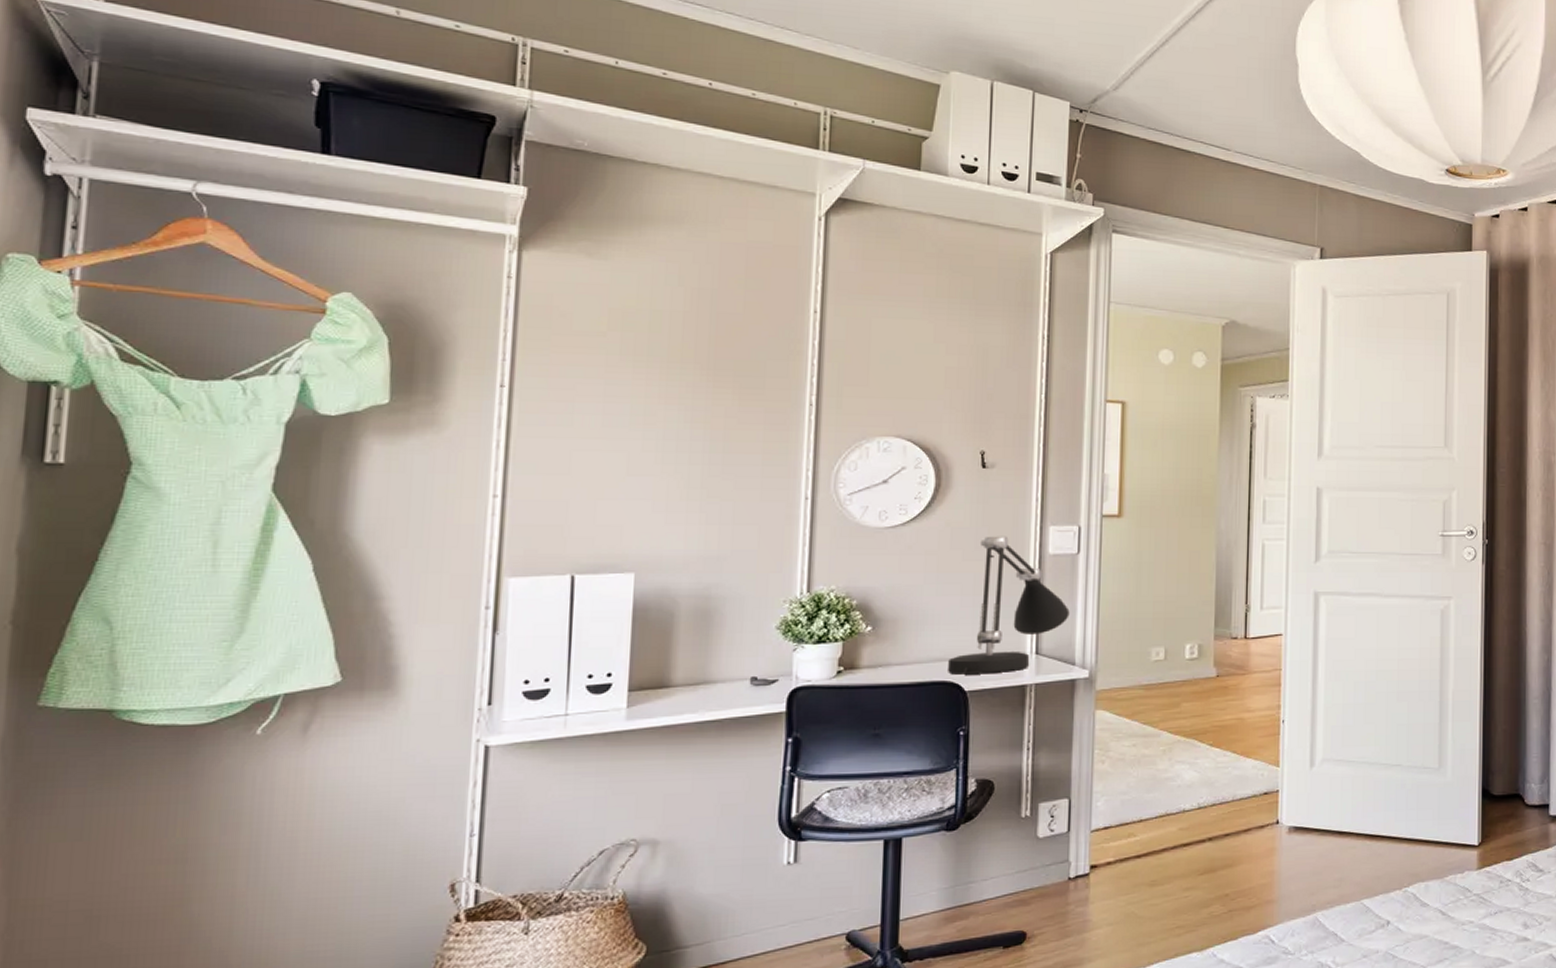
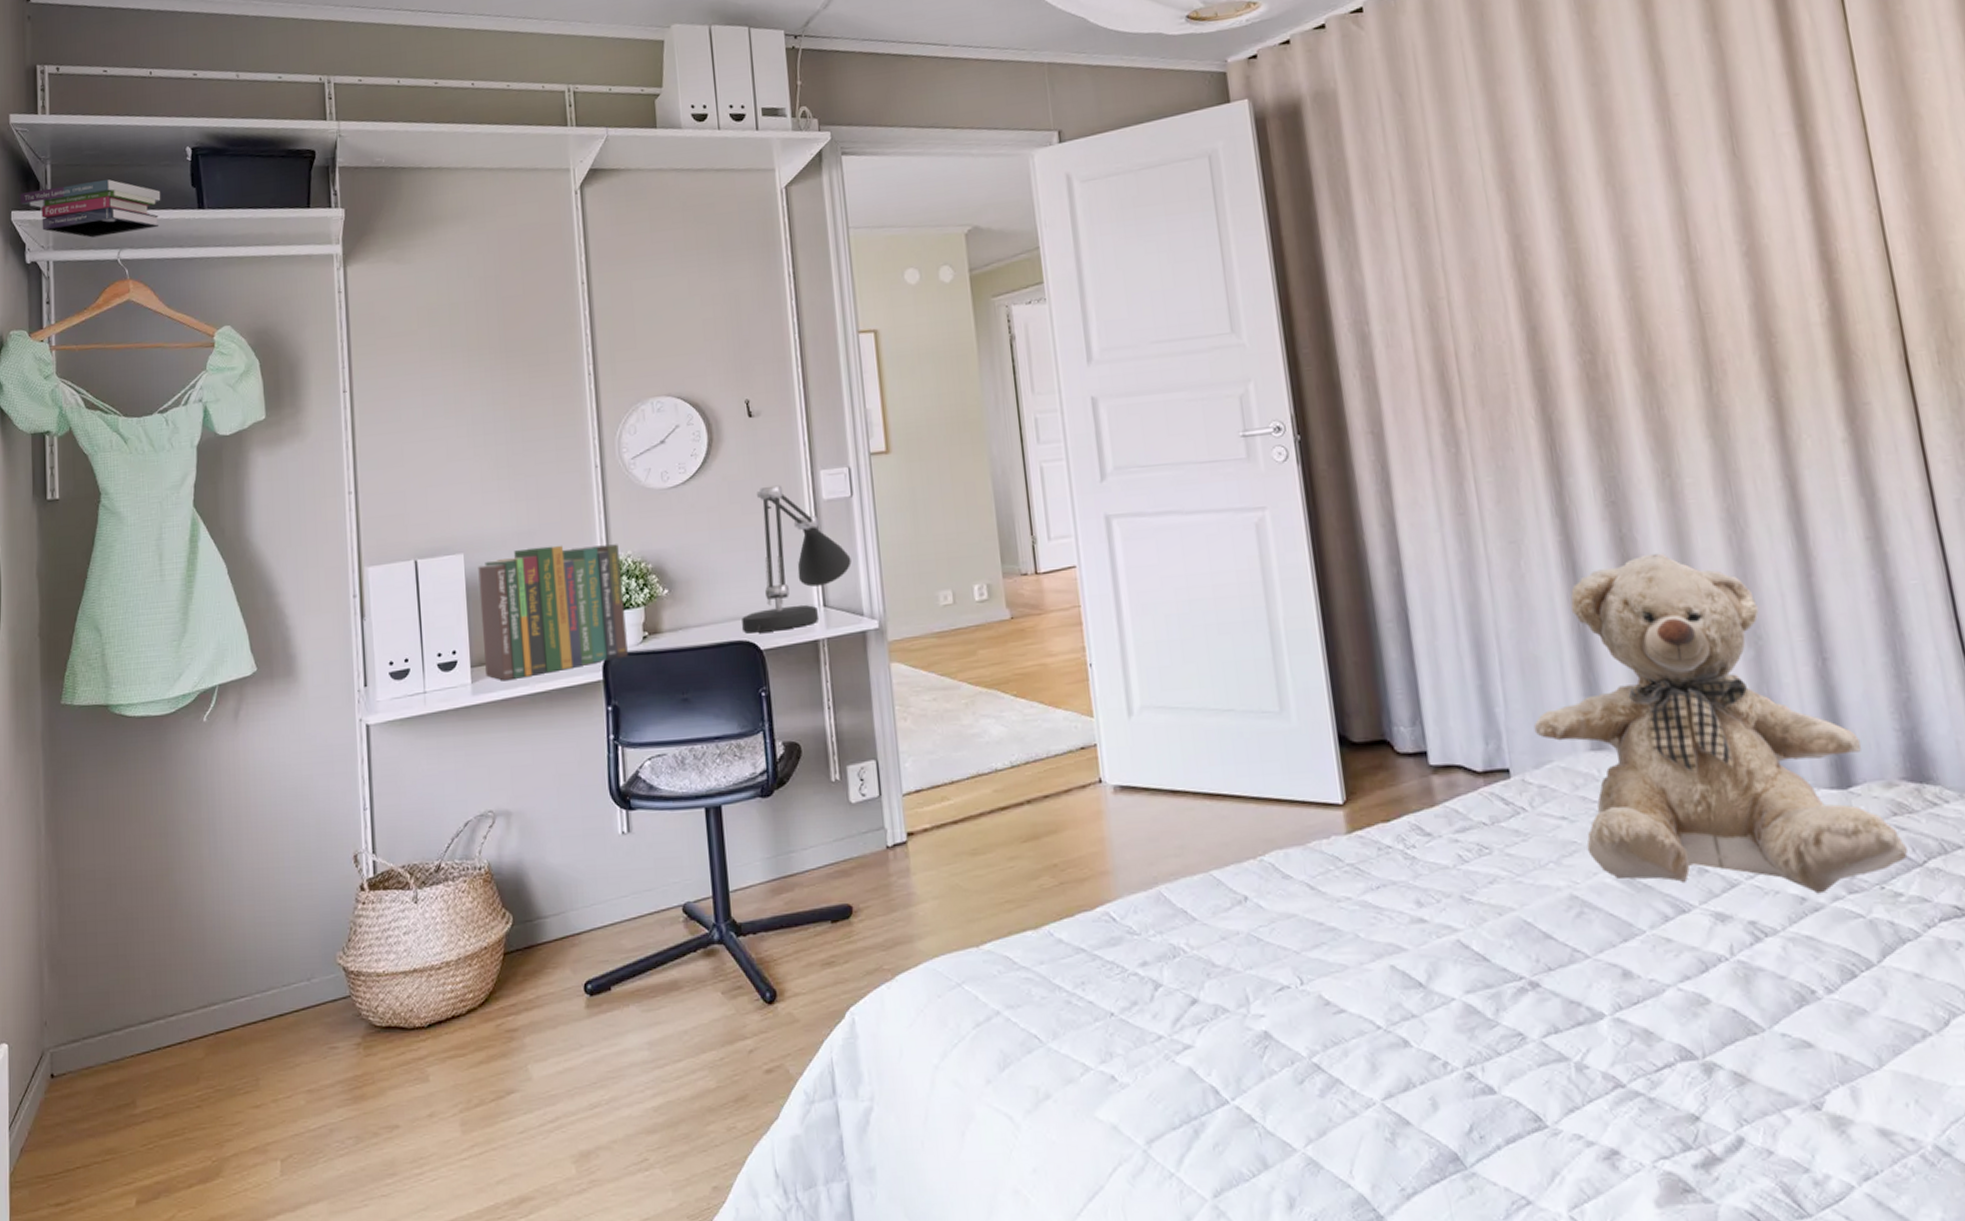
books: none [42,88,268,165] -> present [19,178,161,238]
books: none [646,573,821,707] -> present [478,544,628,681]

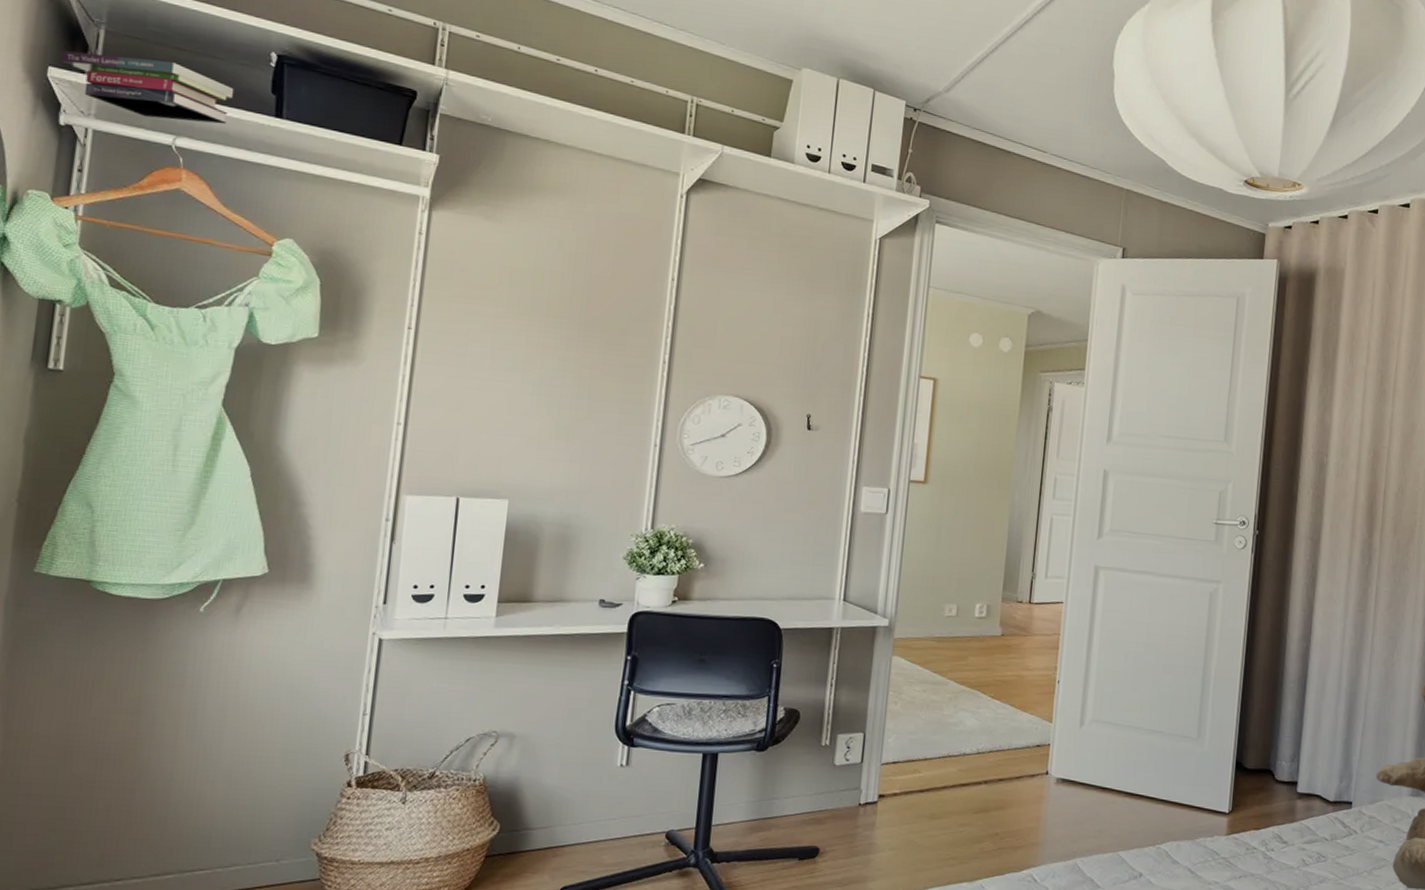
books: present [478,544,628,681] -> none [512,506,664,620]
desk lamp: present [742,485,852,634] -> none [766,491,876,615]

